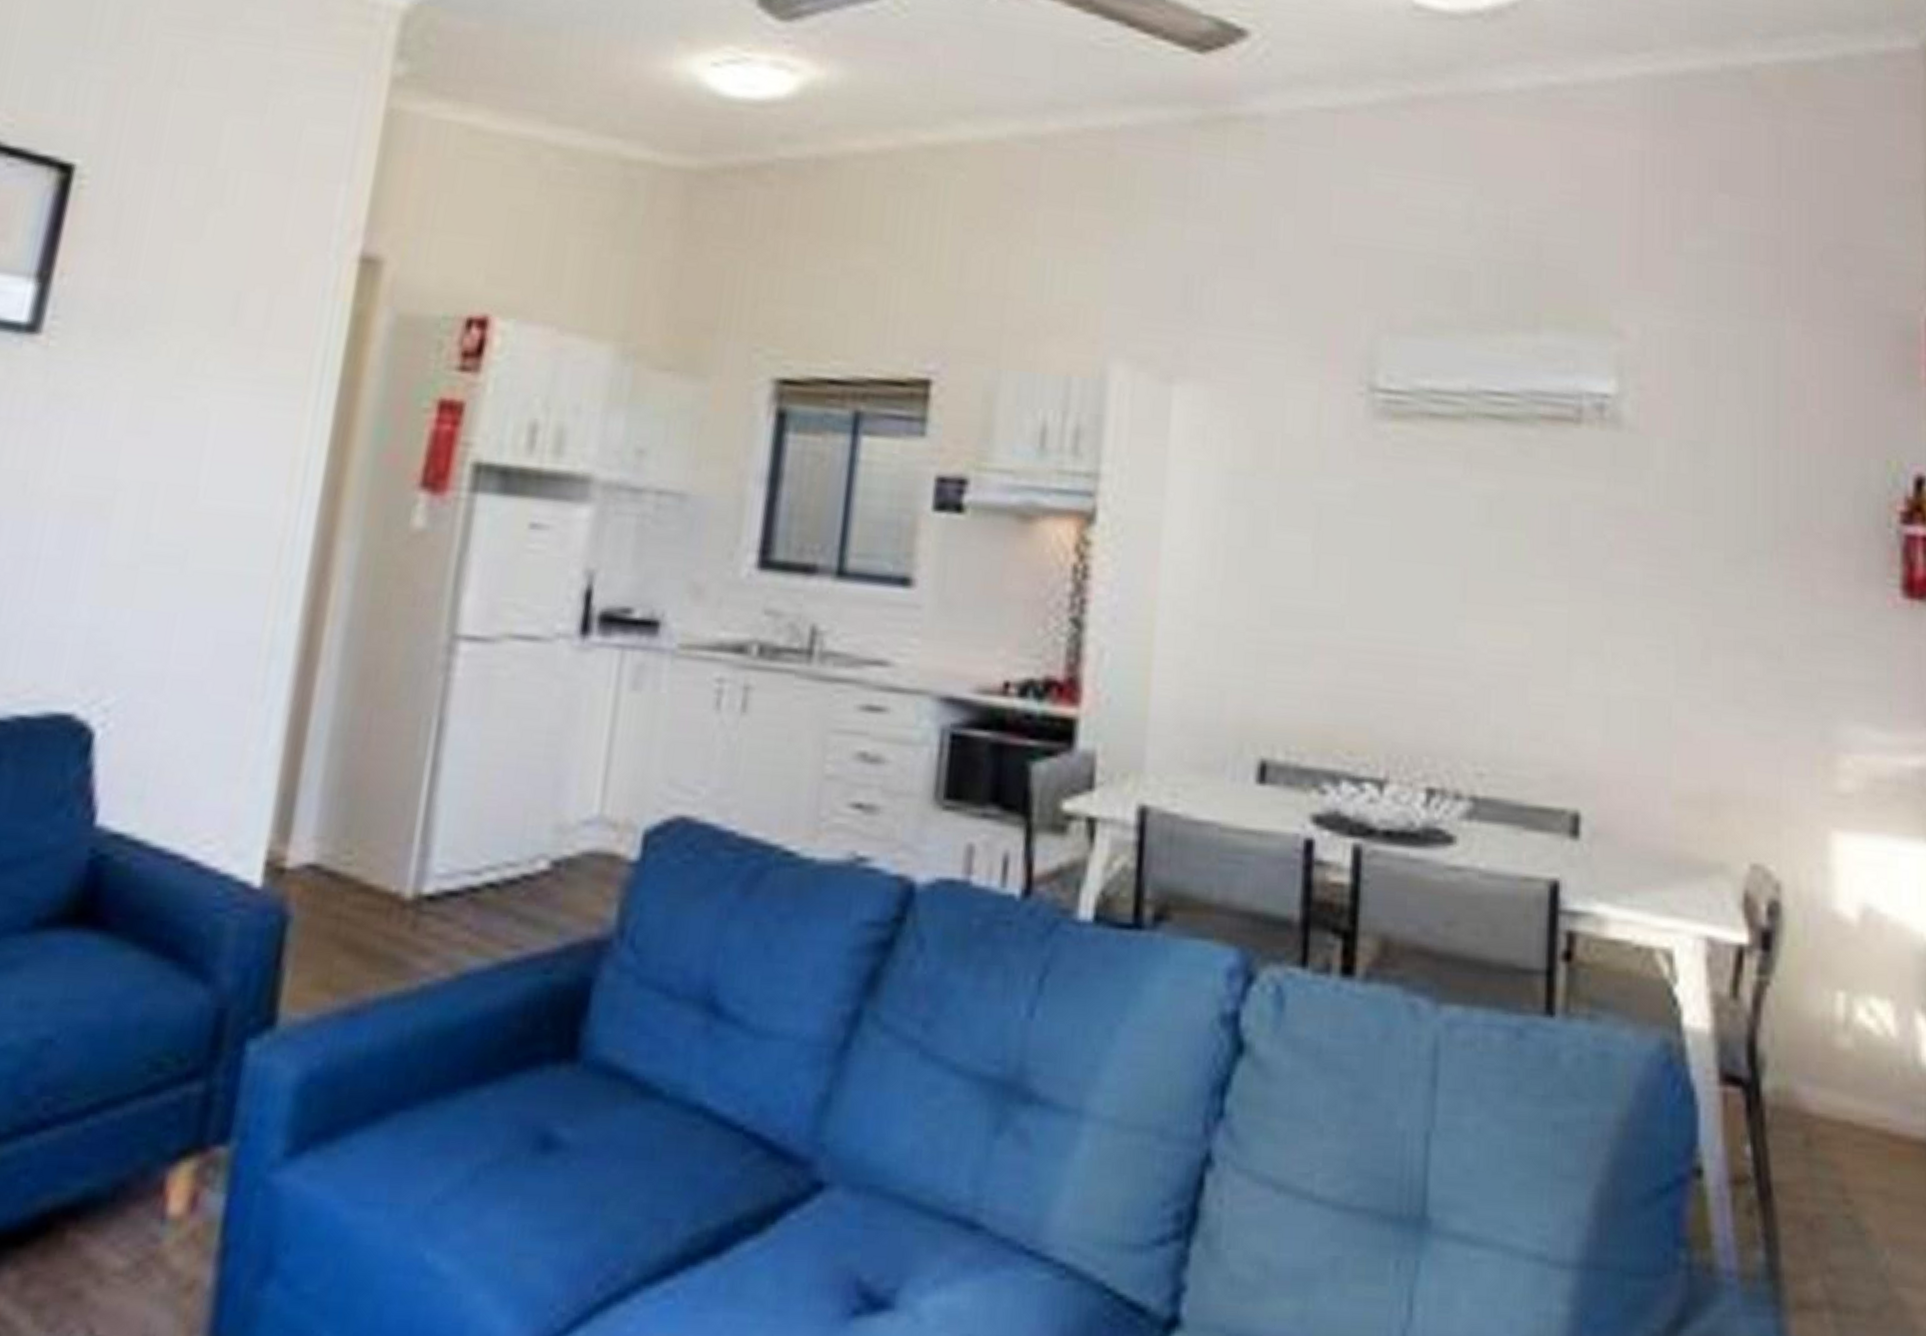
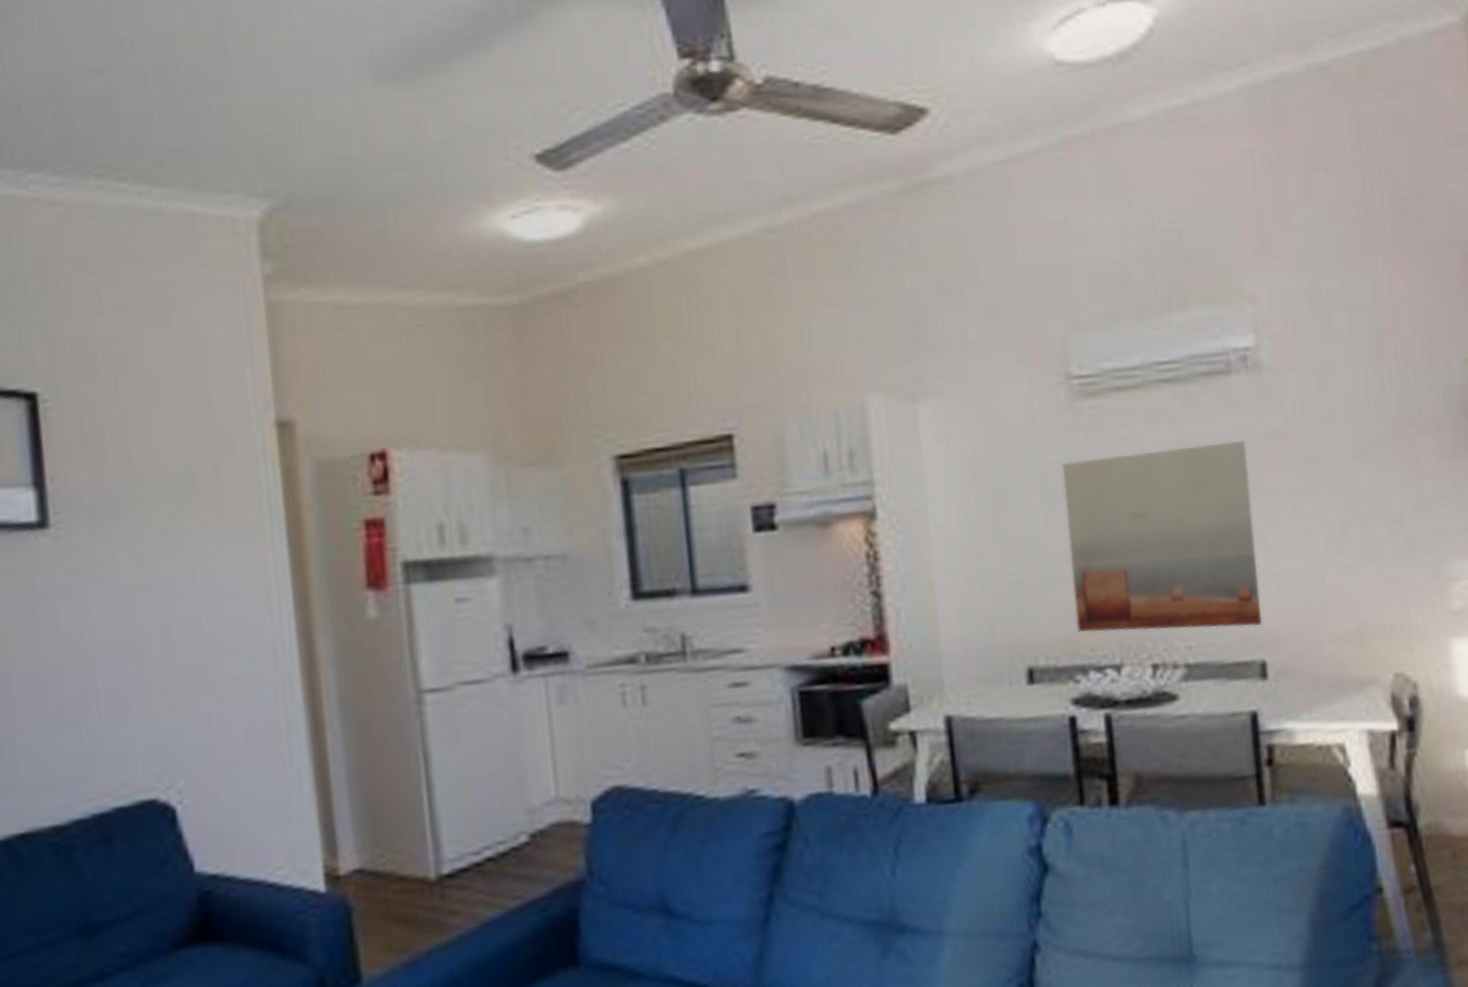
wall art: none [1334,497,1590,764] -> present [1062,440,1263,632]

